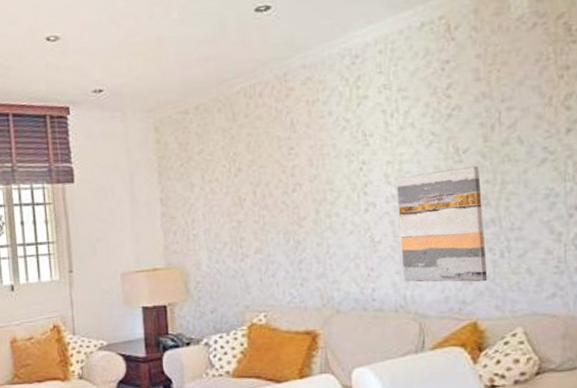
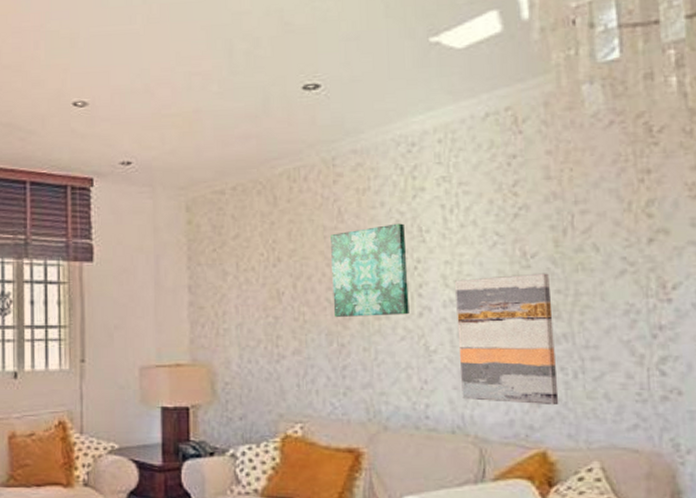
wall art: none [285,130,357,218] -> present [331,223,409,317]

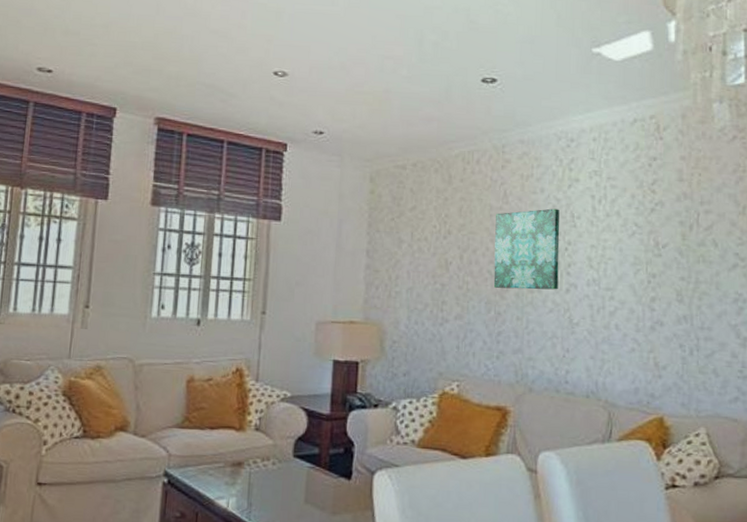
wall art: present [455,273,559,406] -> none [597,261,677,378]

